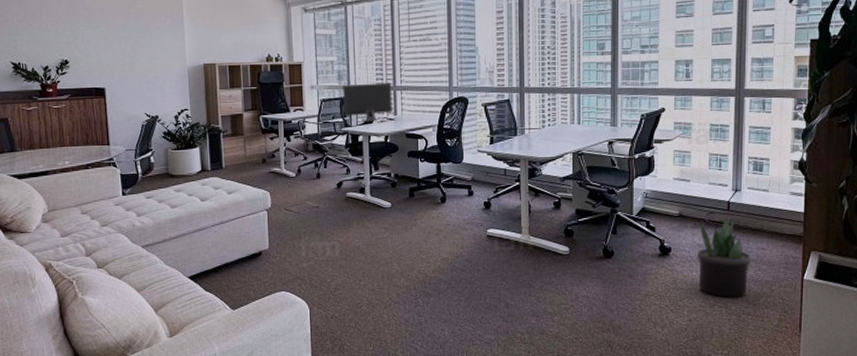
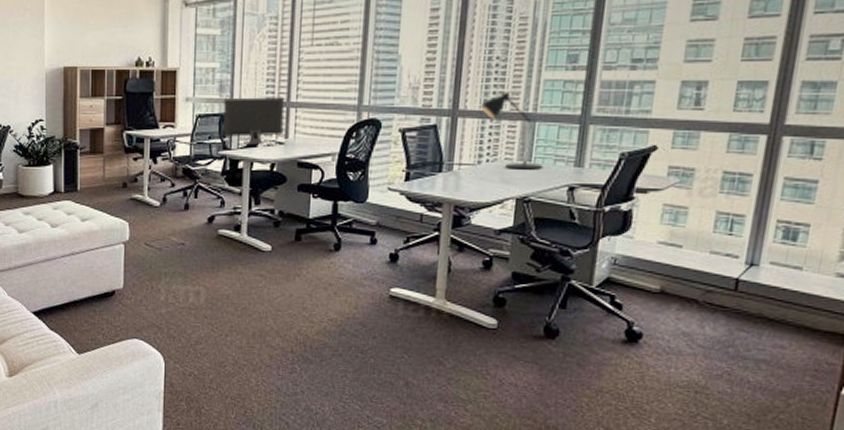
desk lamp: none [539,72,589,131] -> present [479,91,544,170]
planter: present [697,219,752,297] -> none [676,300,763,408]

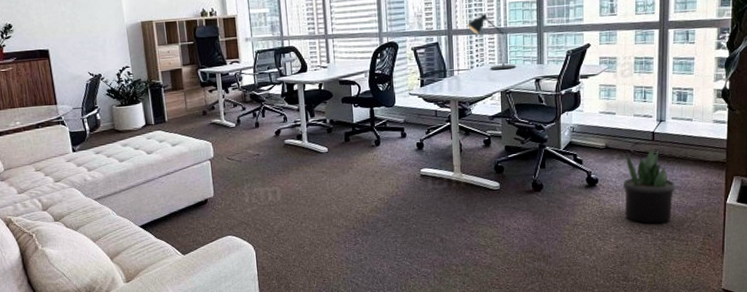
computer monitor: present [223,97,285,145] -> none [276,31,326,71]
planter: none [676,300,763,408] -> present [624,149,676,224]

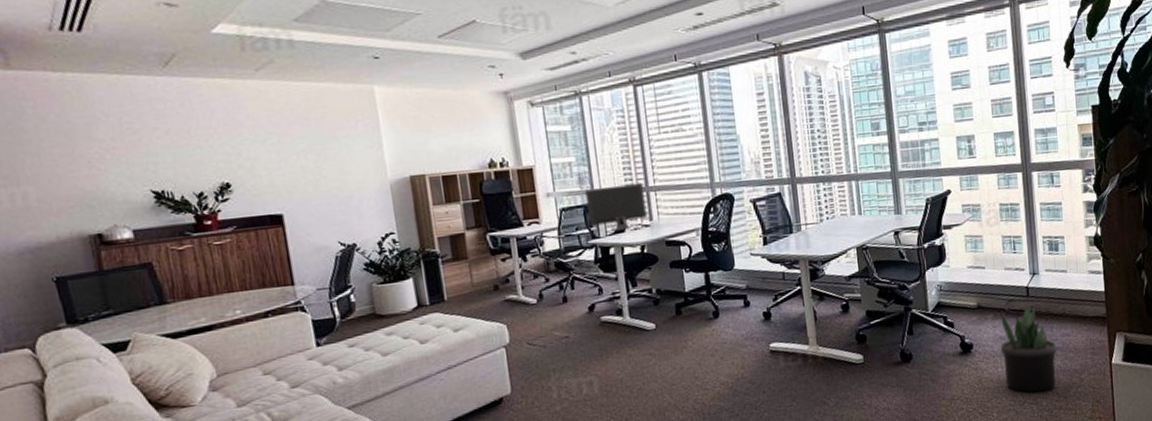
computer monitor: none [276,31,326,71] -> present [585,183,648,231]
desk lamp: present [466,13,516,71] -> none [812,157,872,223]

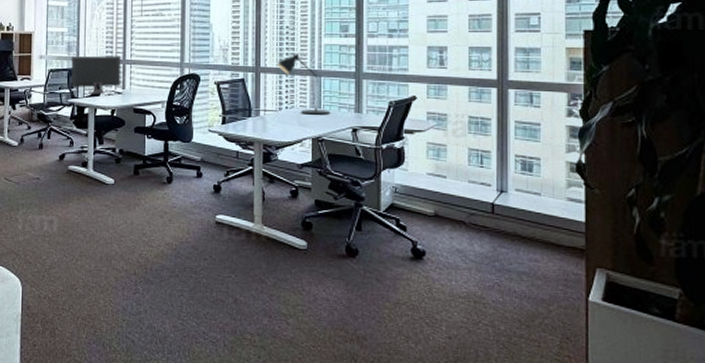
desk lamp: none [812,157,872,223] -> present [276,53,331,115]
planter: present [1000,306,1058,393] -> none [457,222,523,315]

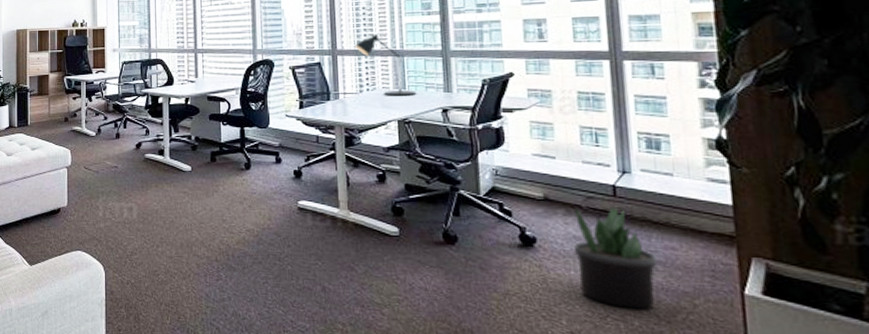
computer monitor: present [71,55,122,94] -> none [144,45,194,84]
planter: none [457,222,523,315] -> present [574,206,658,309]

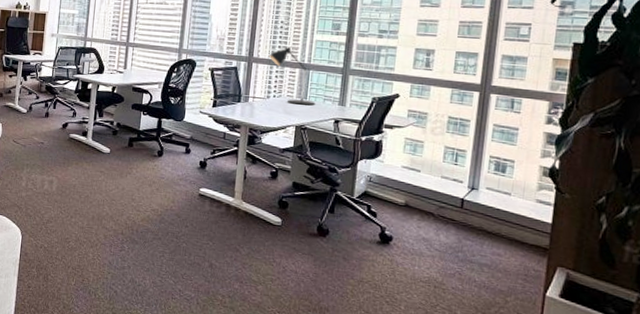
planter: present [574,206,658,309] -> none [420,213,485,302]

